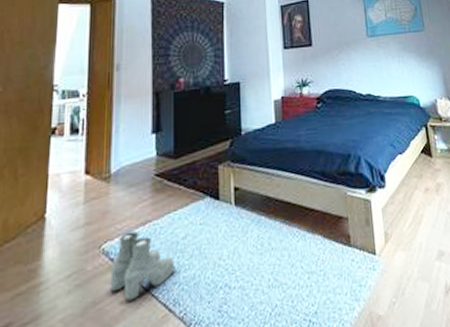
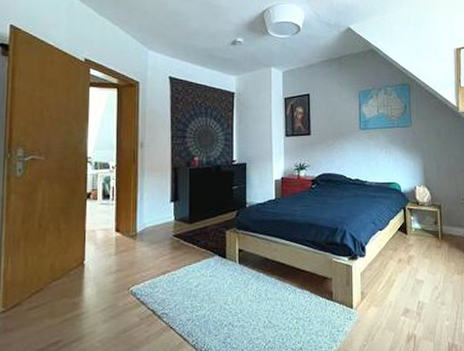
boots: present [110,231,175,302] -> none [137,278,189,331]

